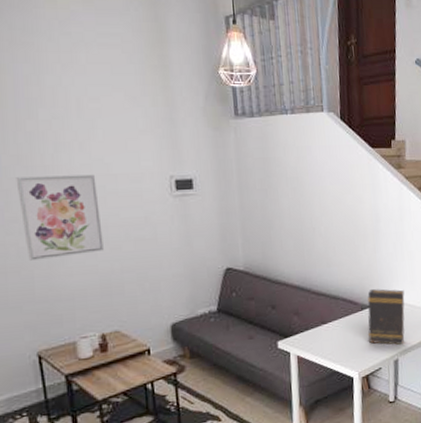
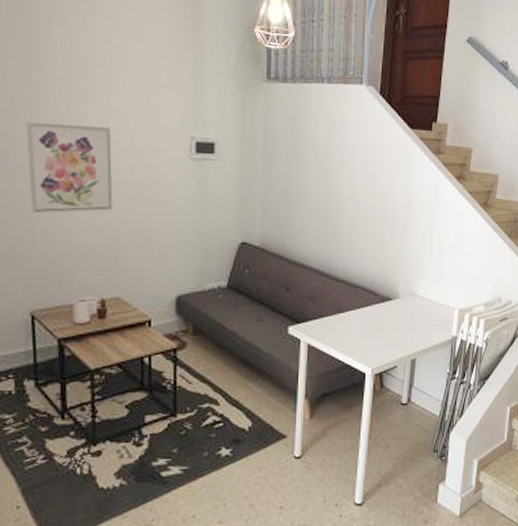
book: present [367,289,405,346] -> none [387,281,430,344]

